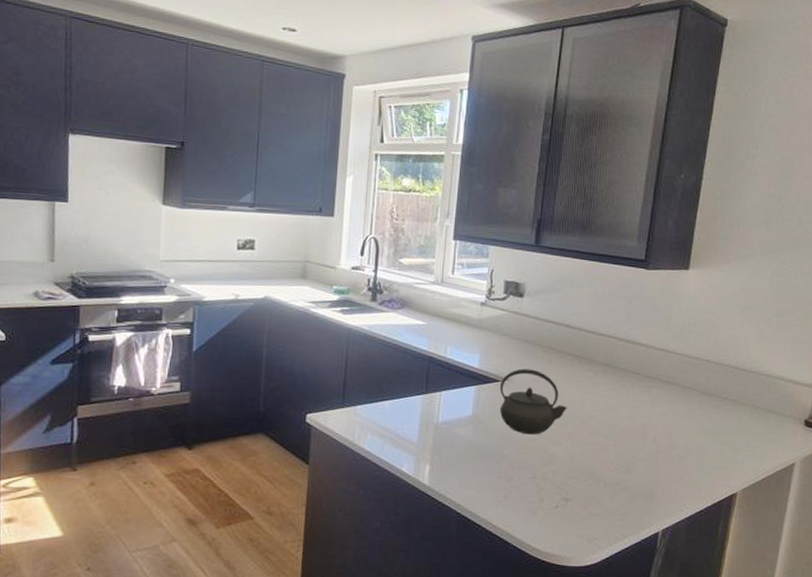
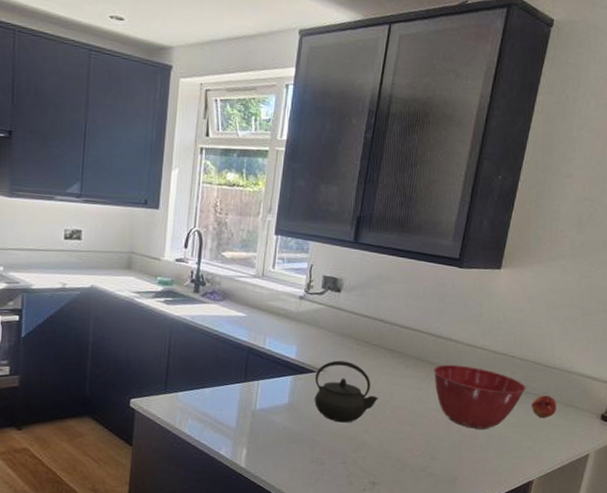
mixing bowl: none [624,370,723,439] -> present [434,364,526,430]
fruit: none [729,401,756,425] -> present [531,395,557,418]

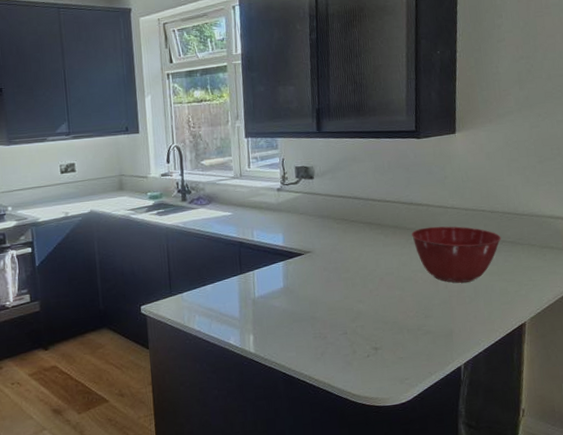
kettle: present [314,360,379,423] -> none [304,240,366,297]
fruit: present [531,395,557,418] -> none [509,241,534,263]

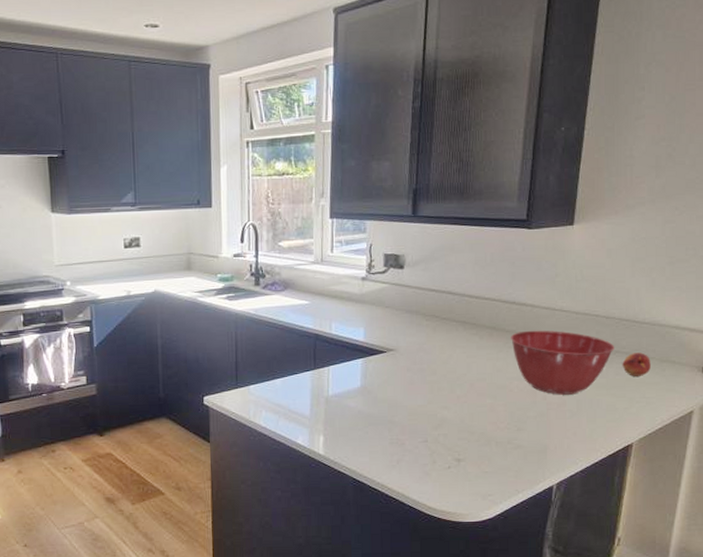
fruit: none [509,241,534,263] -> present [622,353,651,376]

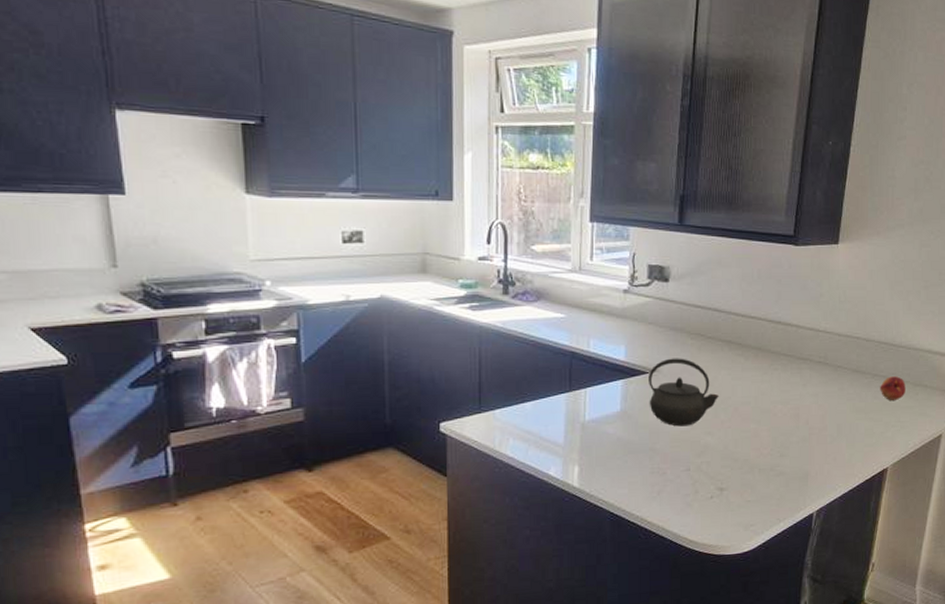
kettle: none [386,338,455,401] -> present [649,358,720,427]
mixing bowl: present [511,330,614,395] -> none [776,352,873,419]

